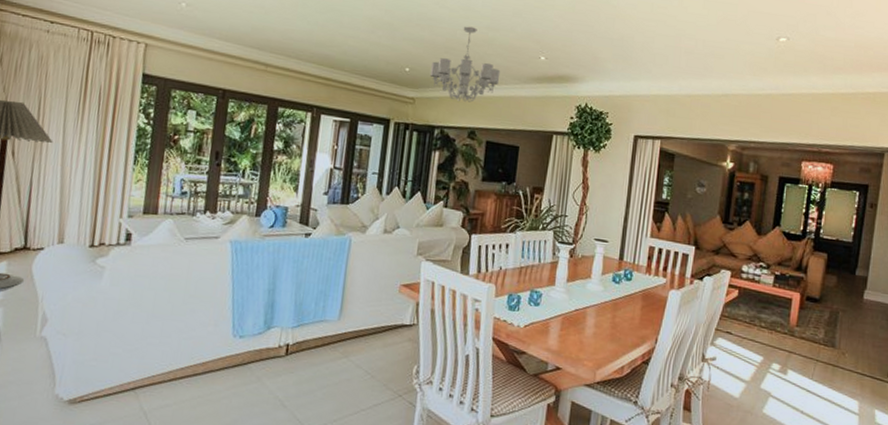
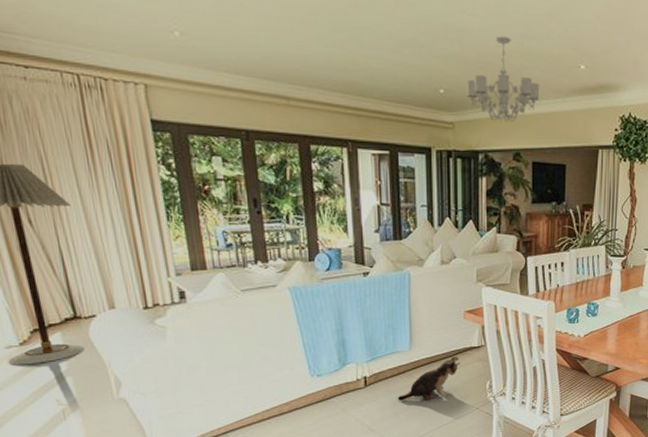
plush toy: none [316,333,390,379] -> present [397,357,461,401]

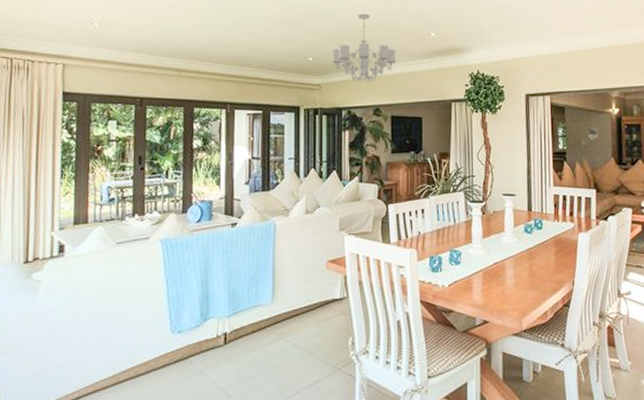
plush toy: present [397,357,461,401] -> none [256,310,323,361]

